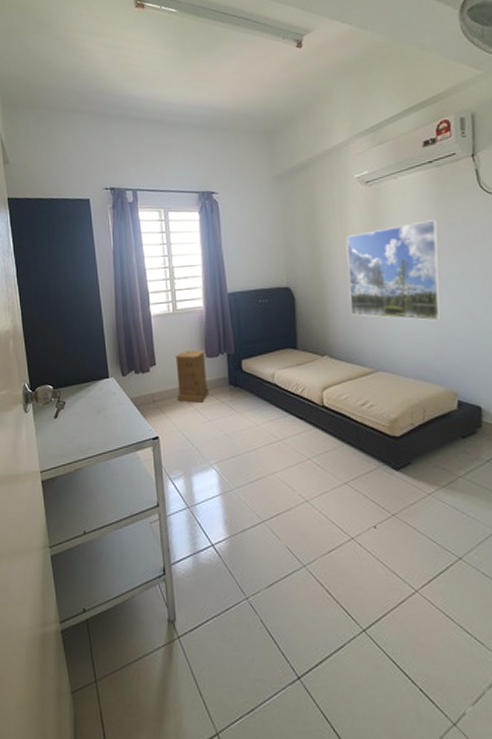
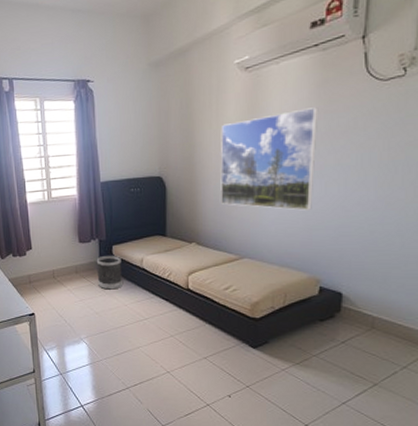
nightstand: present [175,350,209,403] -> none [50,236,81,284]
wastebasket: none [225,371,254,409] -> present [96,256,122,290]

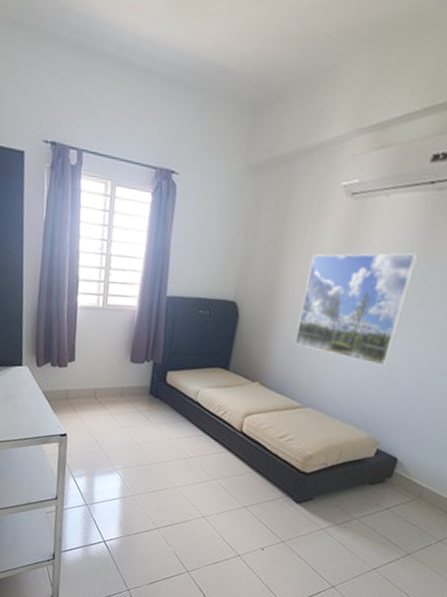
wastebasket: present [96,256,122,290] -> none [143,381,175,421]

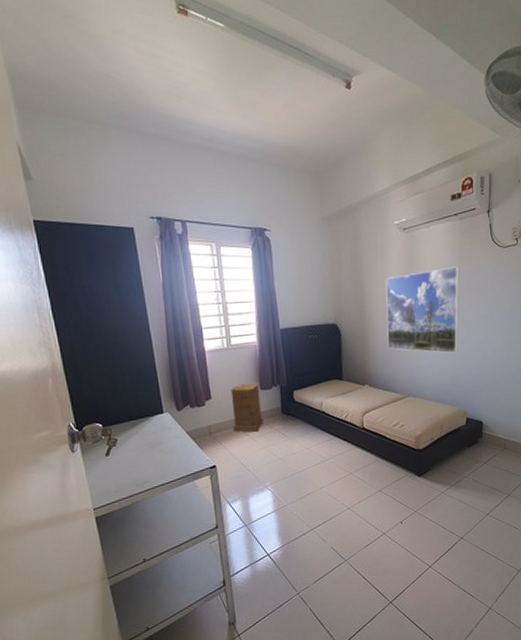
nightstand: none [92,350,130,408] -> present [230,383,264,432]

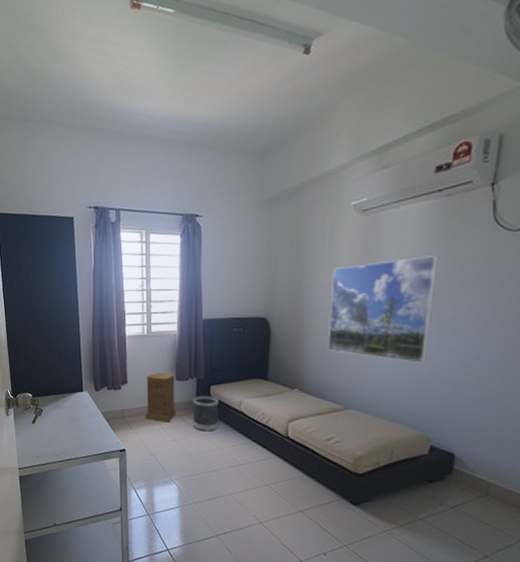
wastebasket: none [278,401,304,435] -> present [192,396,219,432]

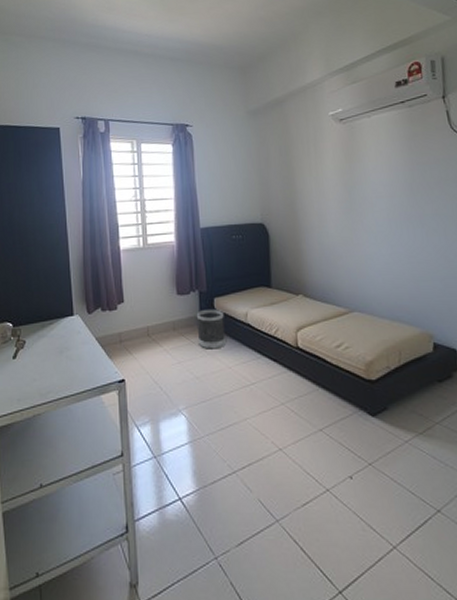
nightstand: present [146,372,176,422] -> none [145,287,179,343]
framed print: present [328,255,438,363] -> none [321,159,416,260]

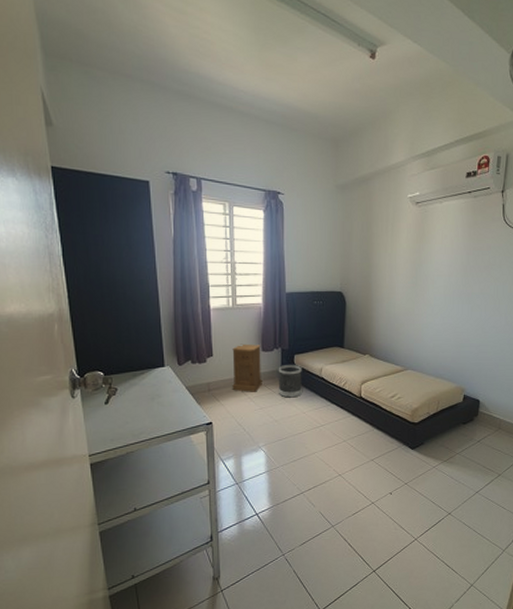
nightstand: none [145,287,179,343] -> present [232,343,262,392]

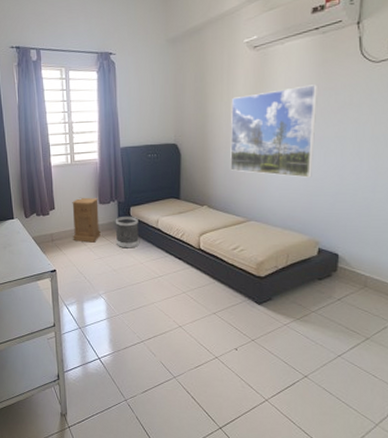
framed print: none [392,244,468,330] -> present [230,84,317,178]

